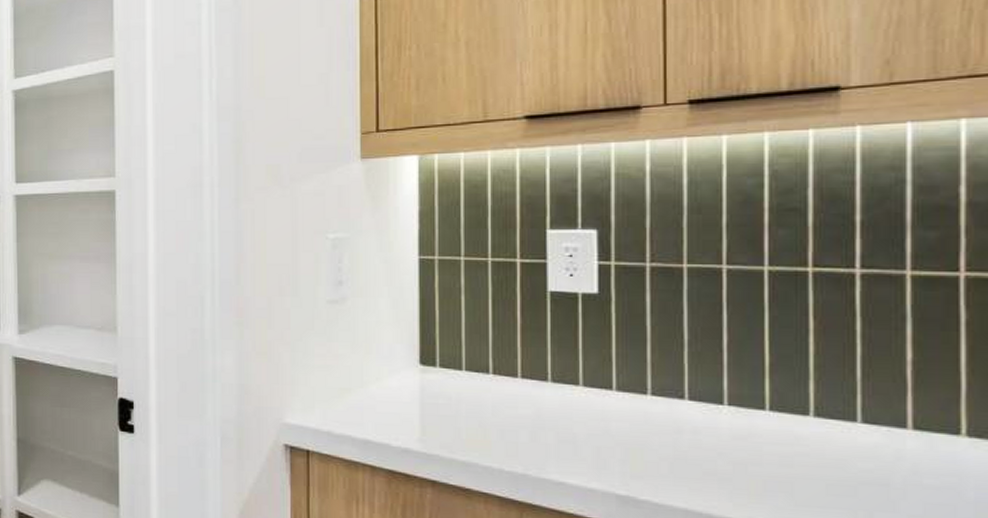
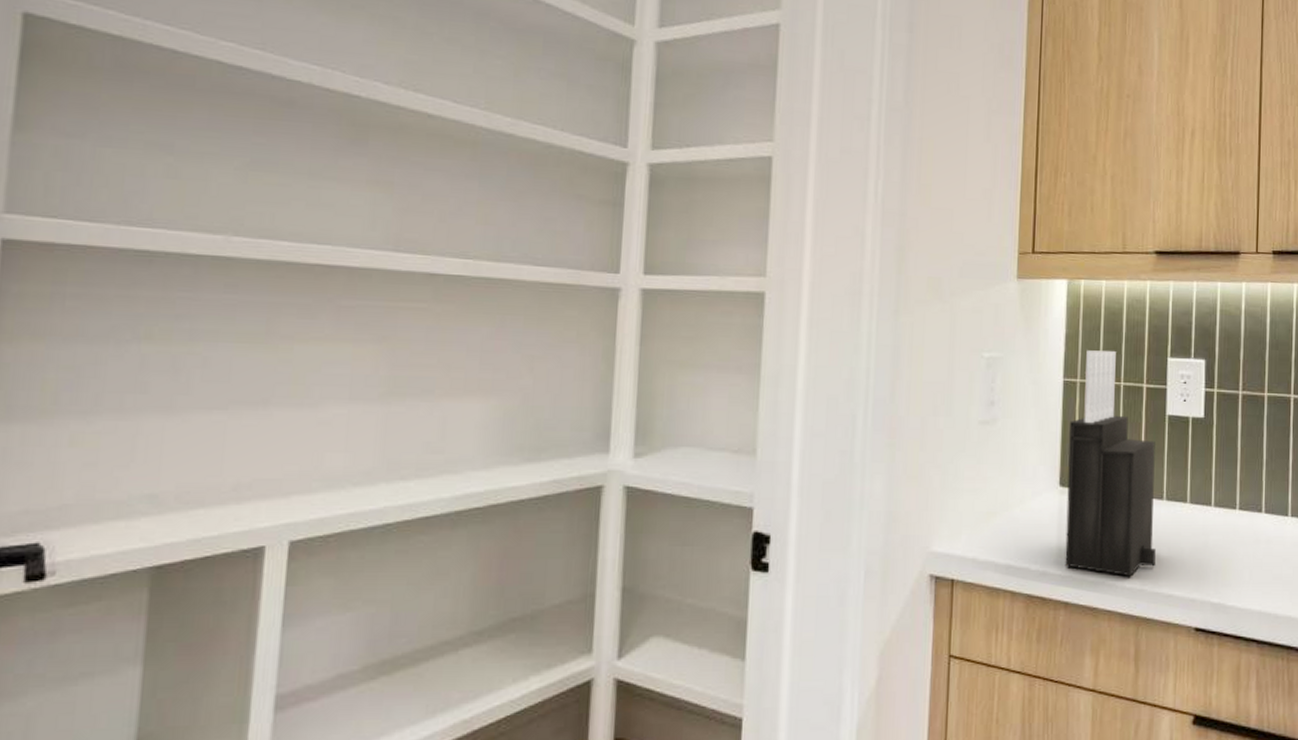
knife block: none [429,226,540,460] -> present [1065,350,1156,577]

